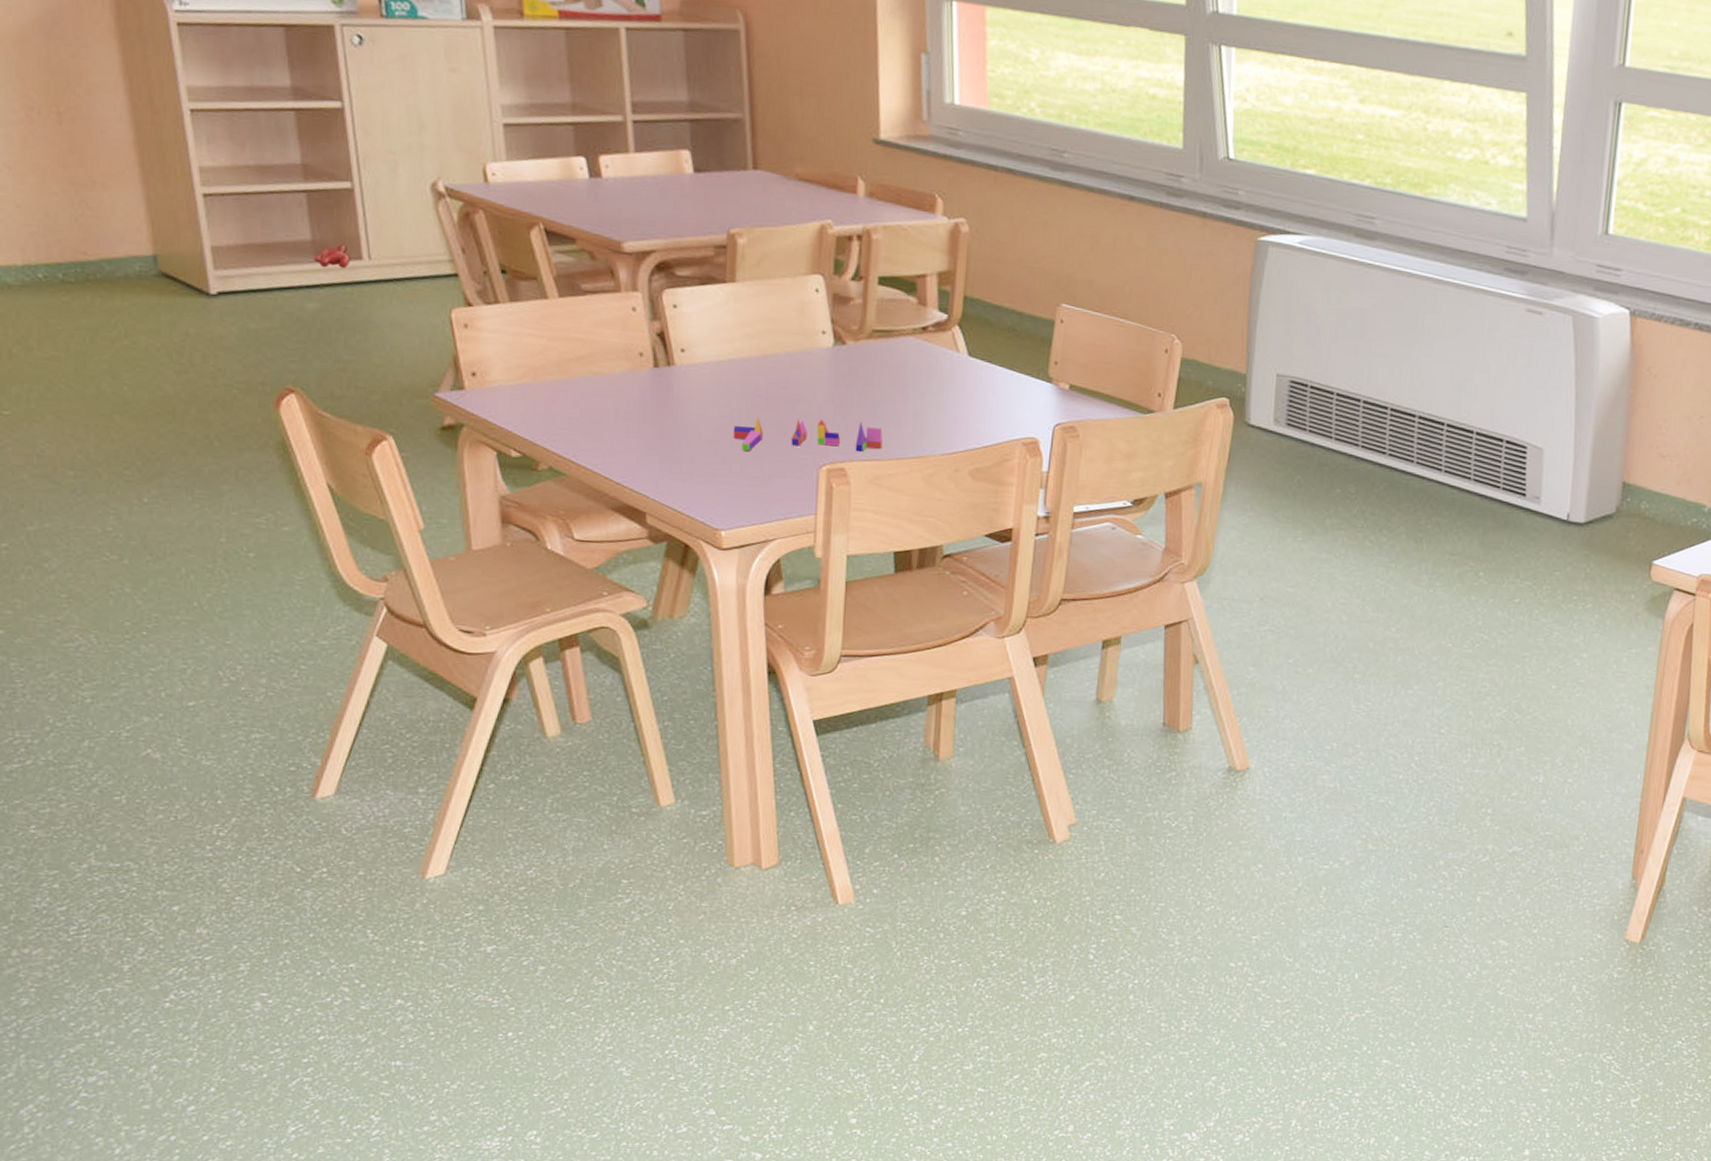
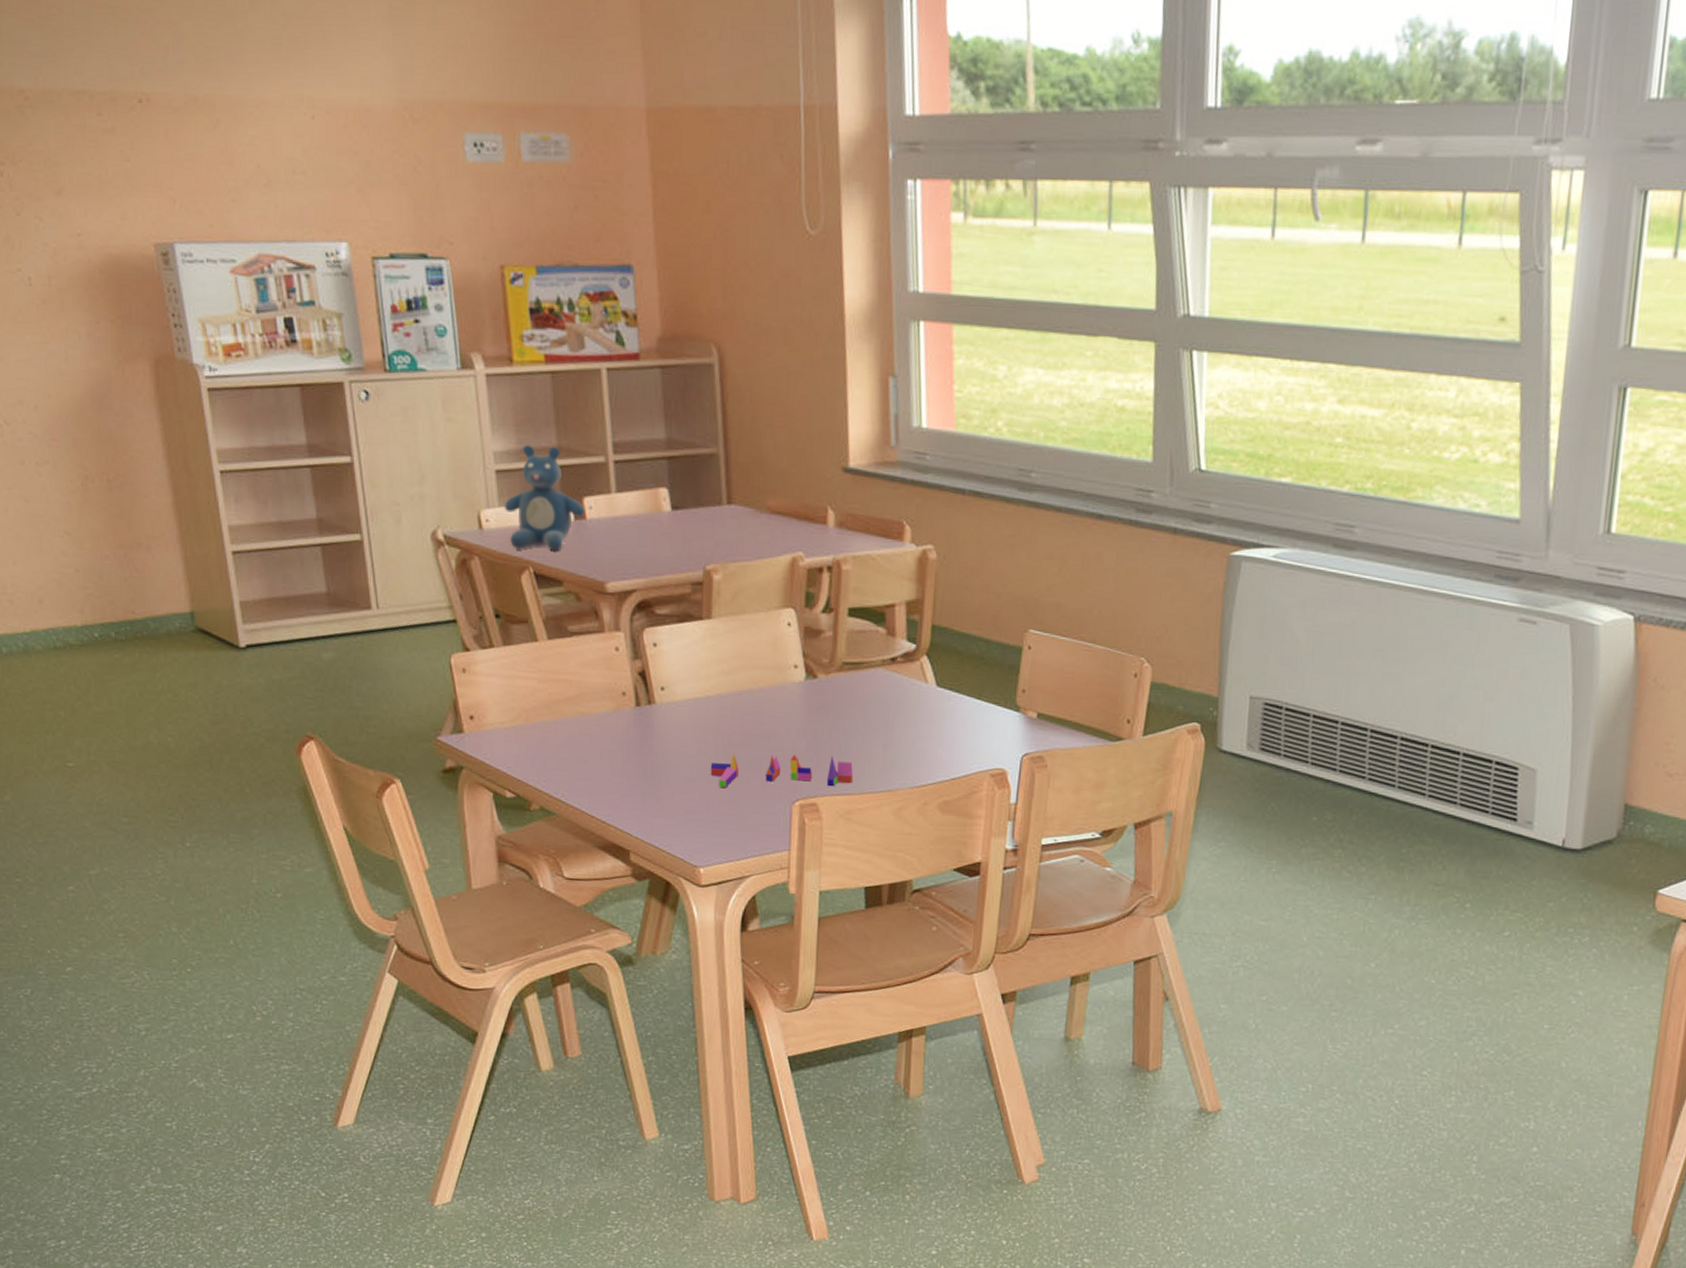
toy animal: present [315,244,350,268] -> none [330,595,360,619]
stuffed animal: none [512,99,601,208] -> present [504,444,585,551]

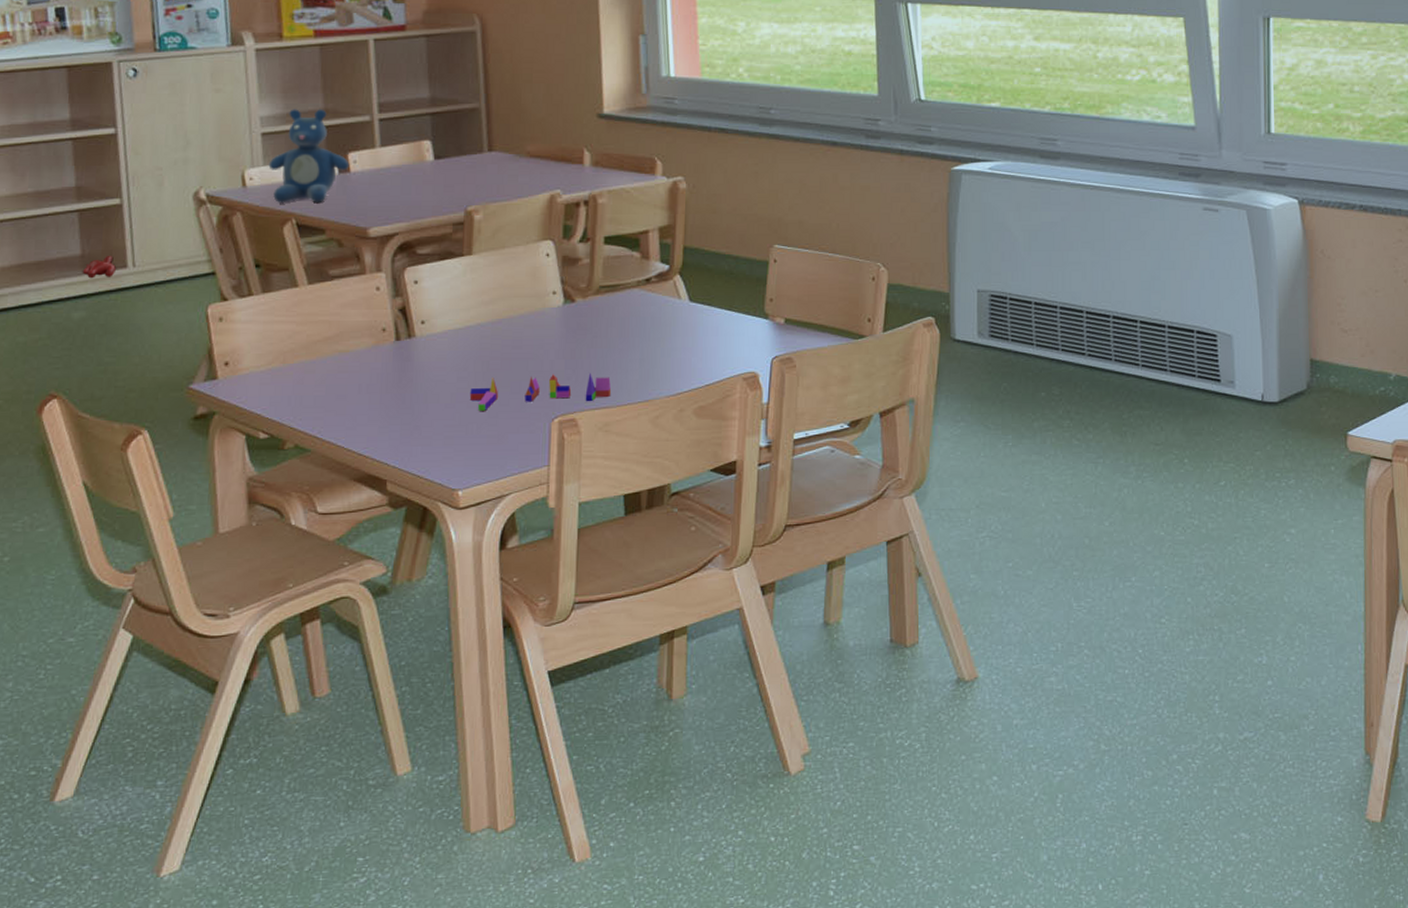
toy animal: none [330,595,360,619] -> present [83,256,116,279]

